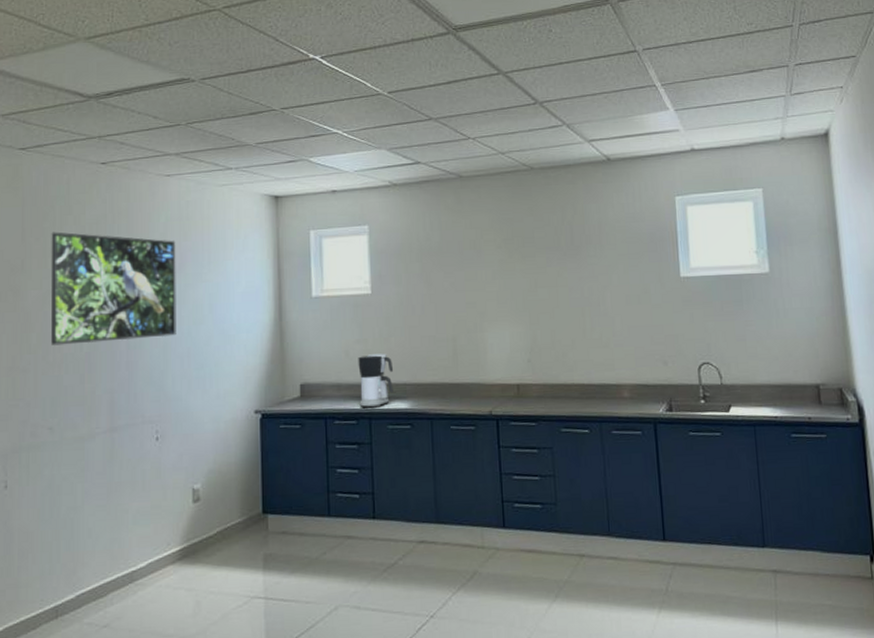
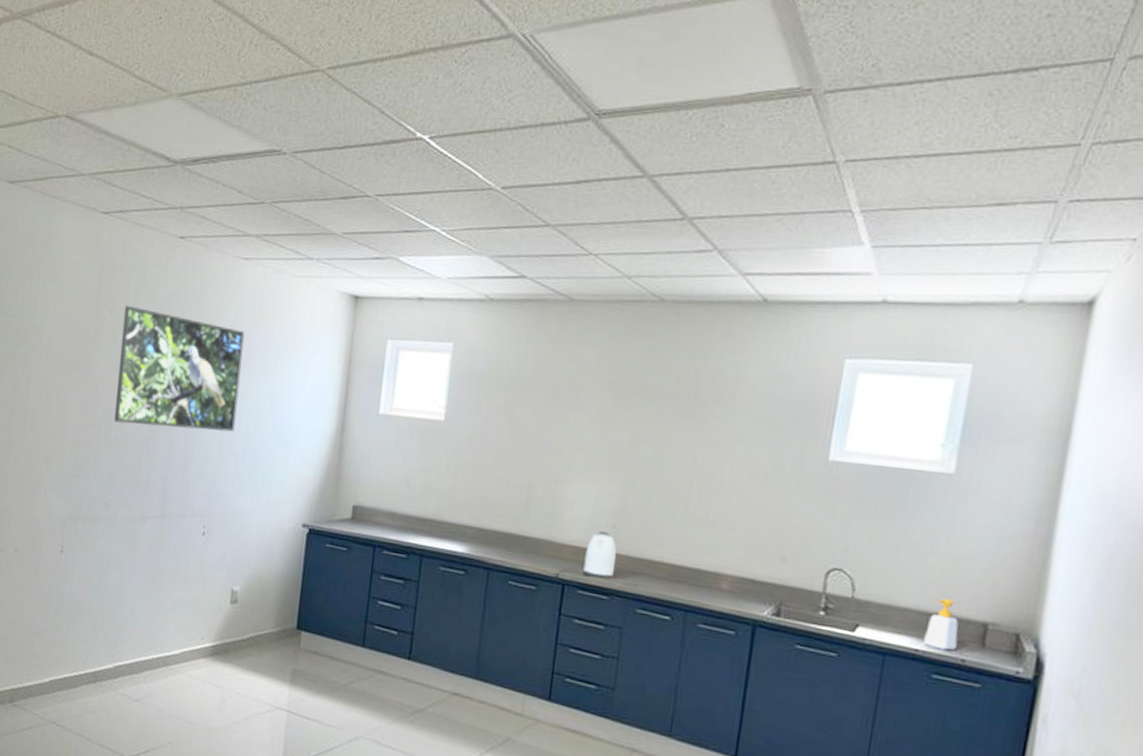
coffee maker: present [358,353,393,408] -> none [412,487,456,546]
kettle: none [510,367,538,409] -> present [583,531,617,580]
soap bottle: none [778,370,802,413] -> present [923,598,959,651]

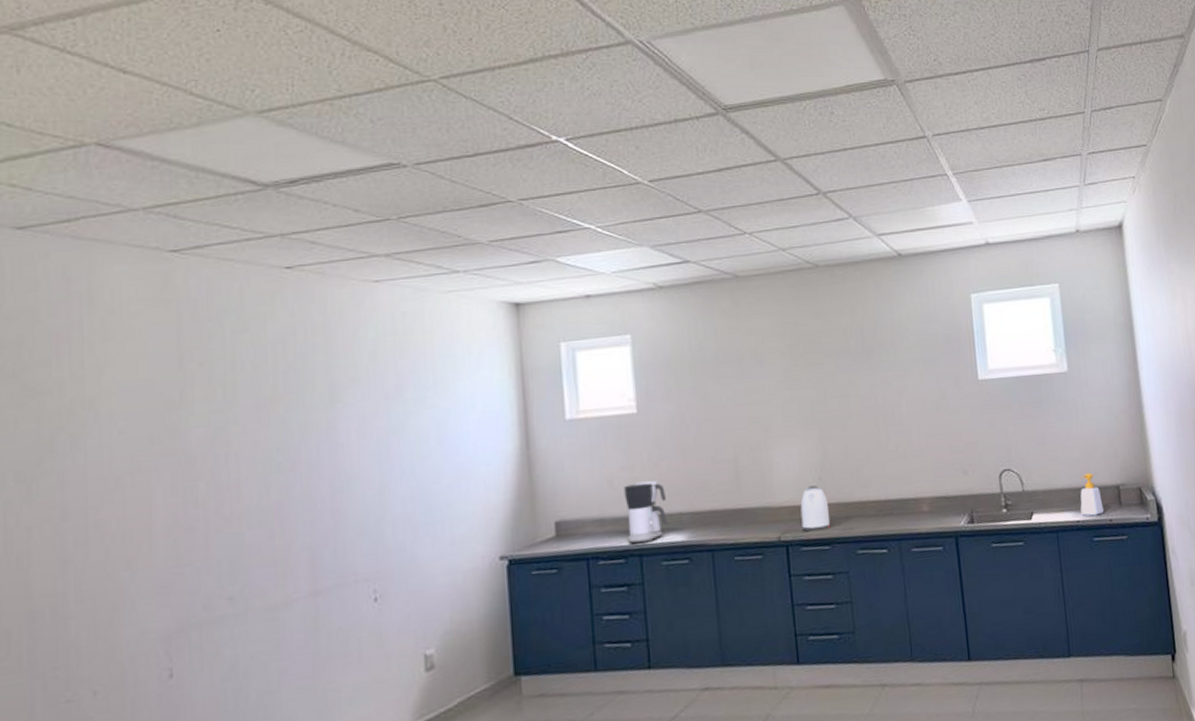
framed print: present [114,305,245,432] -> none [220,354,396,496]
coffee maker: none [412,487,456,546] -> present [624,480,667,545]

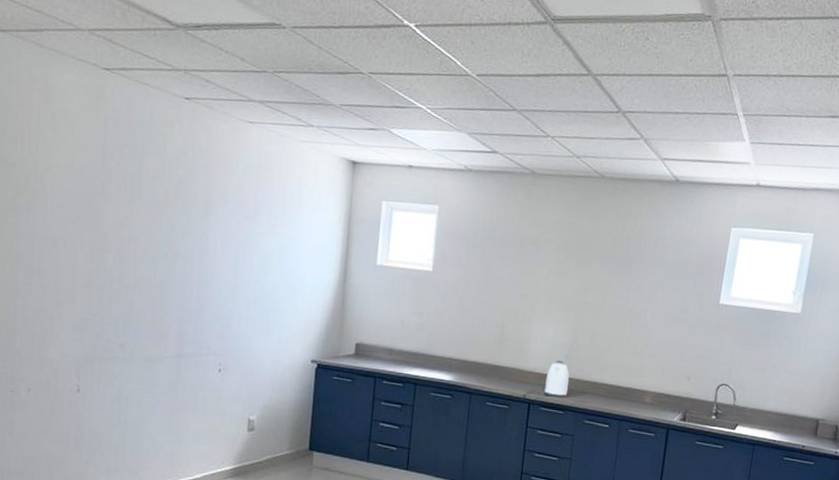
coffee maker: present [624,480,667,545] -> none [407,326,443,376]
soap bottle: present [1080,472,1104,516] -> none [779,403,801,440]

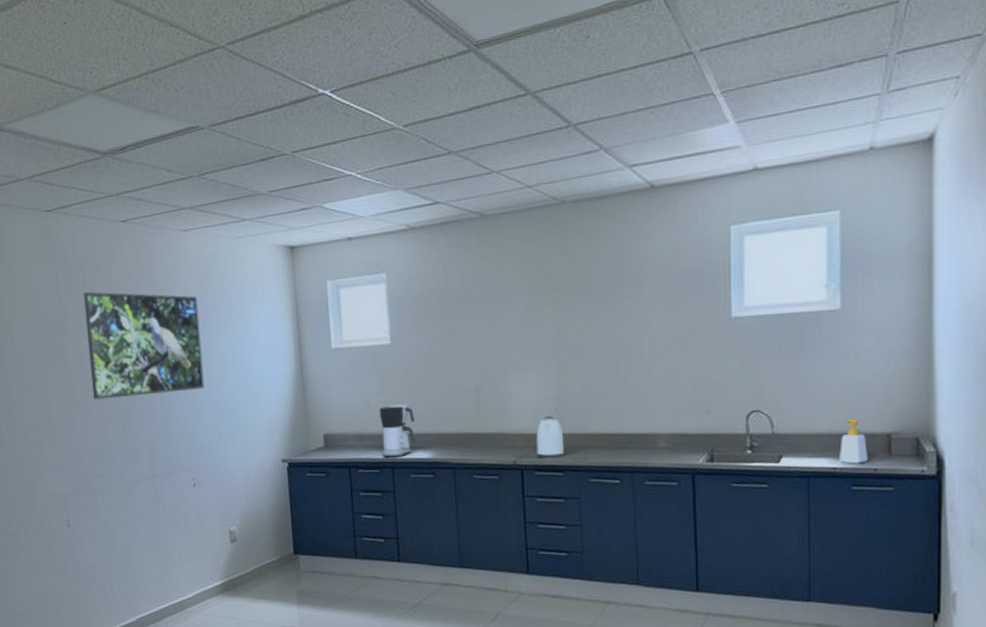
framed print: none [126,159,252,280] -> present [83,291,205,400]
coffee maker: none [407,326,443,376] -> present [379,404,415,458]
soap bottle: none [779,403,801,440] -> present [839,418,868,464]

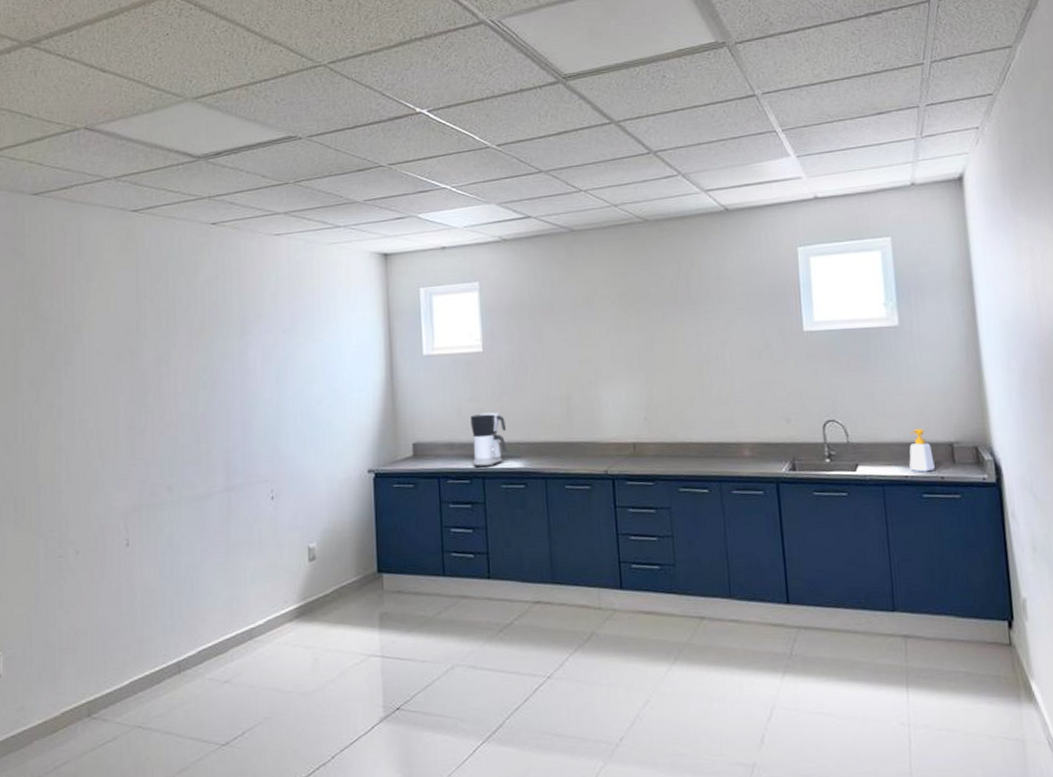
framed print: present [83,291,205,400] -> none [164,293,289,406]
kettle: present [536,416,565,459] -> none [626,425,655,468]

